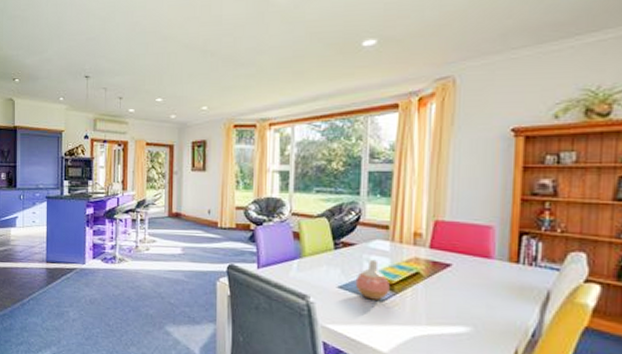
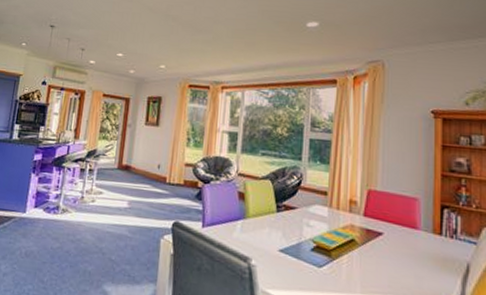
vase: present [355,259,390,301] -> none [295,224,327,266]

